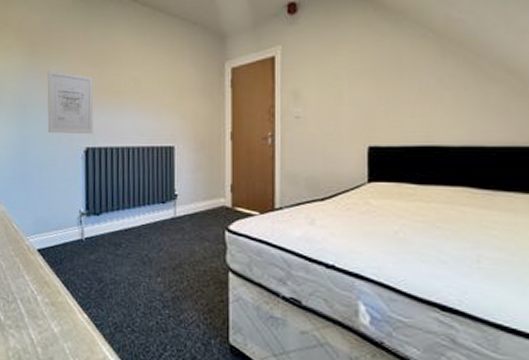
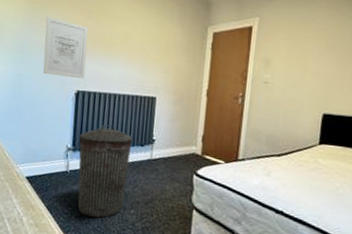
trash can: none [92,182,152,290] -> present [78,124,133,218]

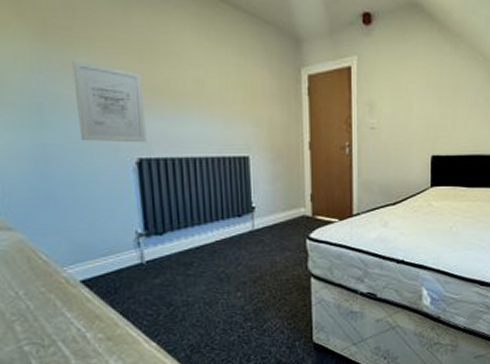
trash can: present [78,124,133,218] -> none [152,197,227,313]

